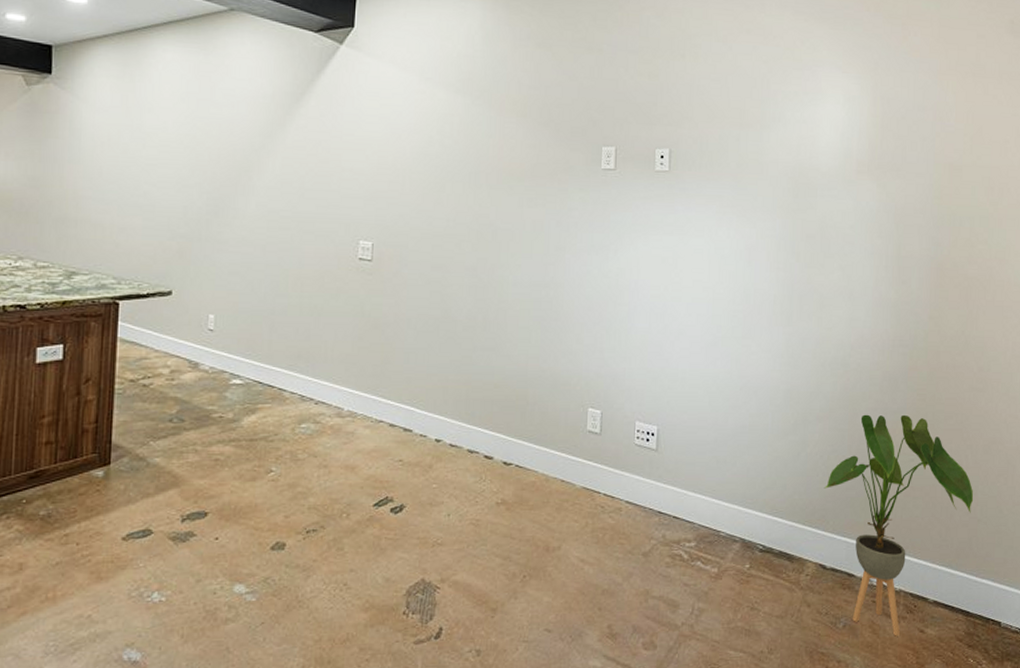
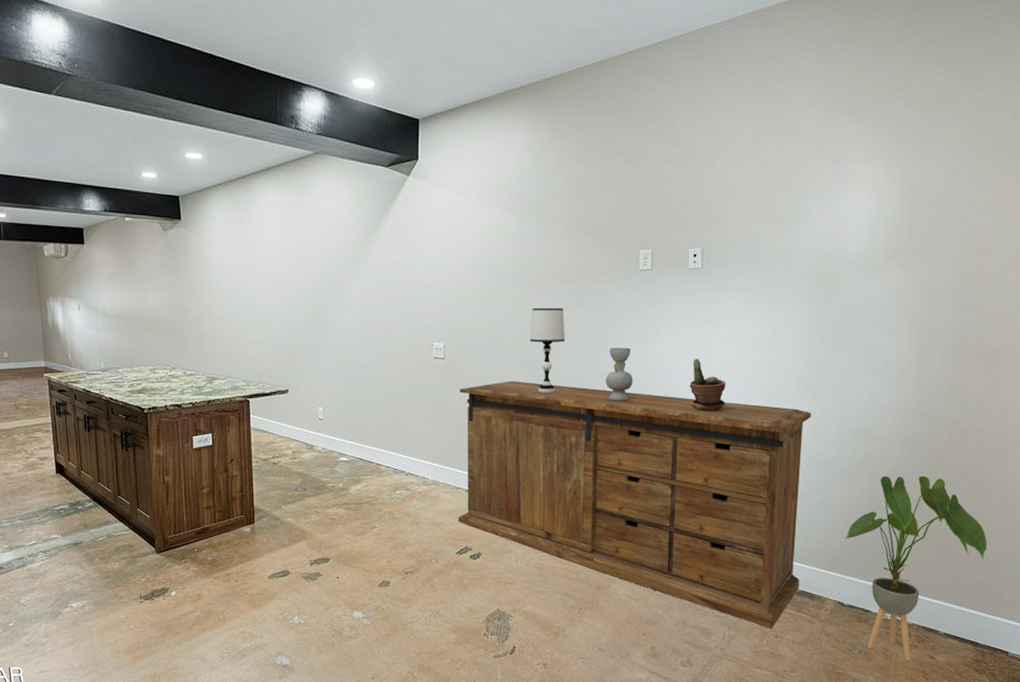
sideboard: none [378,291,787,599] -> present [458,381,811,629]
table lamp: none [474,206,517,308] -> present [529,308,566,394]
decorative vase: none [561,256,593,320] -> present [606,347,633,401]
potted plant: none [655,272,696,335] -> present [689,357,726,412]

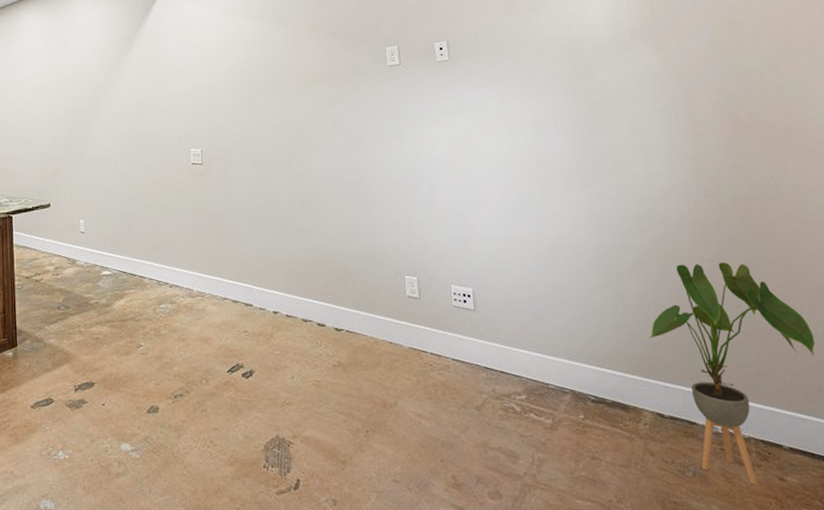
sideboard: present [458,381,811,629] -> none [219,182,609,449]
table lamp: present [529,308,566,394] -> none [285,107,322,194]
decorative vase: present [606,347,633,401] -> none [366,142,395,198]
potted plant: present [689,357,726,412] -> none [453,149,494,205]

